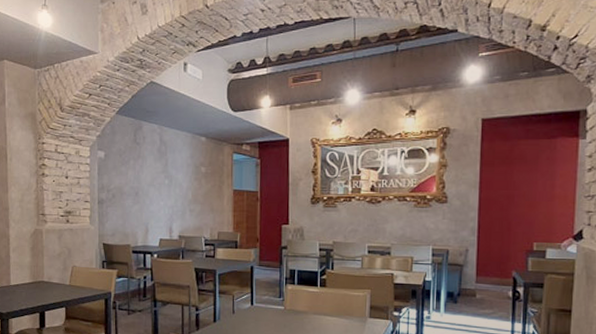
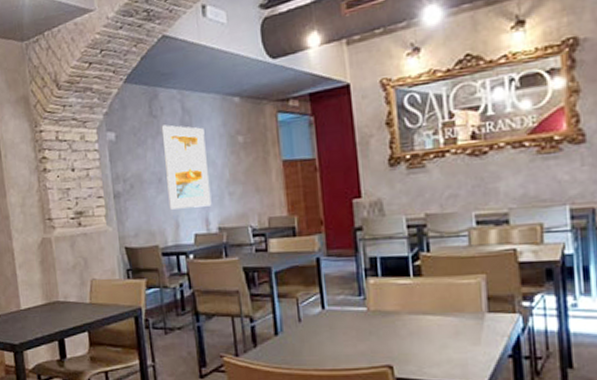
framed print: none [142,151,176,218] -> present [161,125,212,210]

